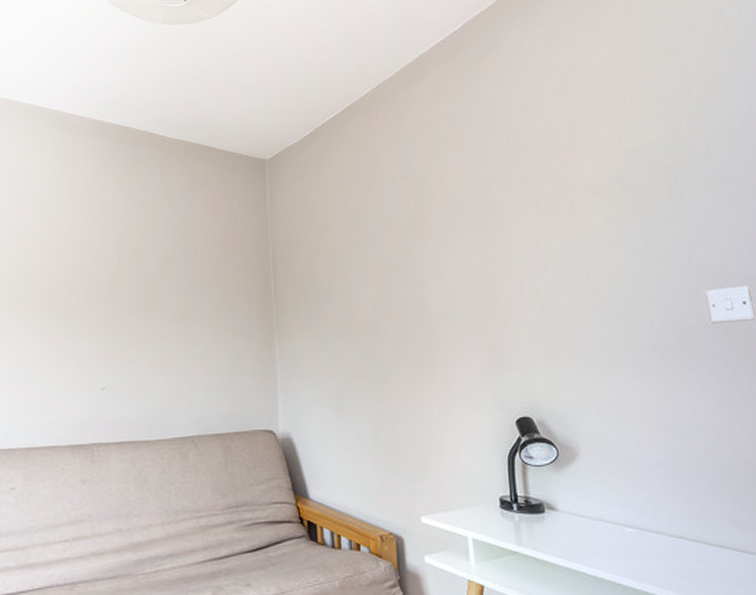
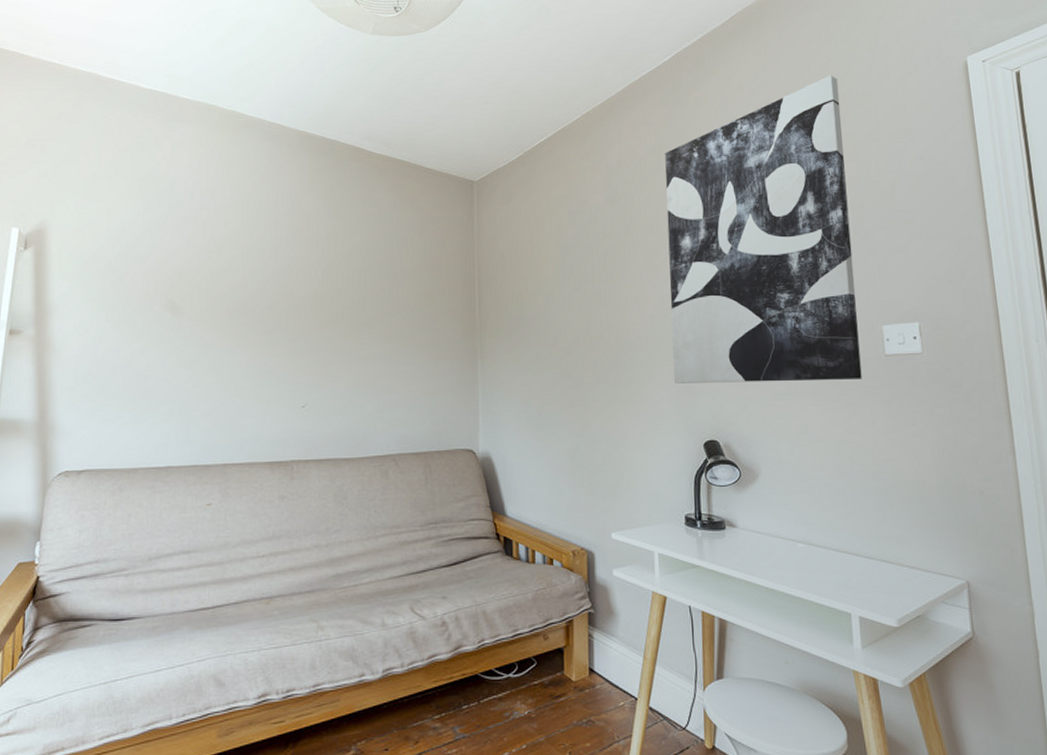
wall art: none [459,33,688,358] -> present [665,75,862,383]

